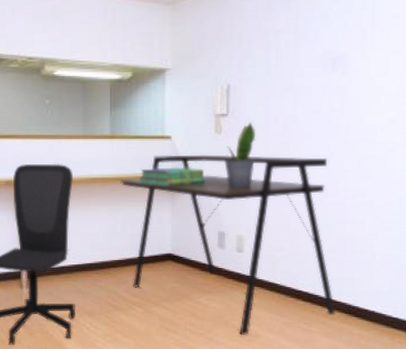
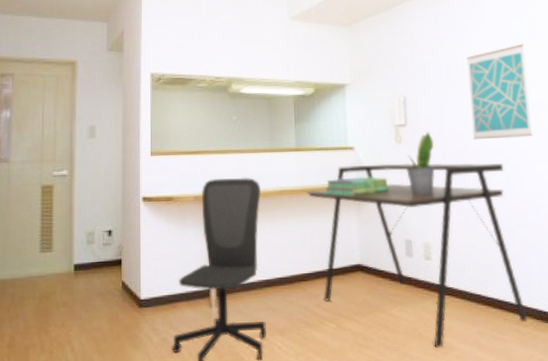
wall art: none [297,29,365,133] -> present [466,43,533,140]

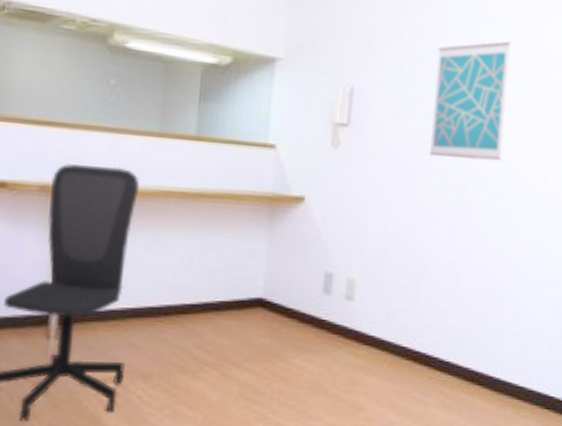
desk: present [306,162,529,349] -> none [202,168,461,409]
stack of books: present [325,176,390,196] -> none [228,184,316,211]
potted plant: present [406,131,436,196] -> none [339,137,381,220]

